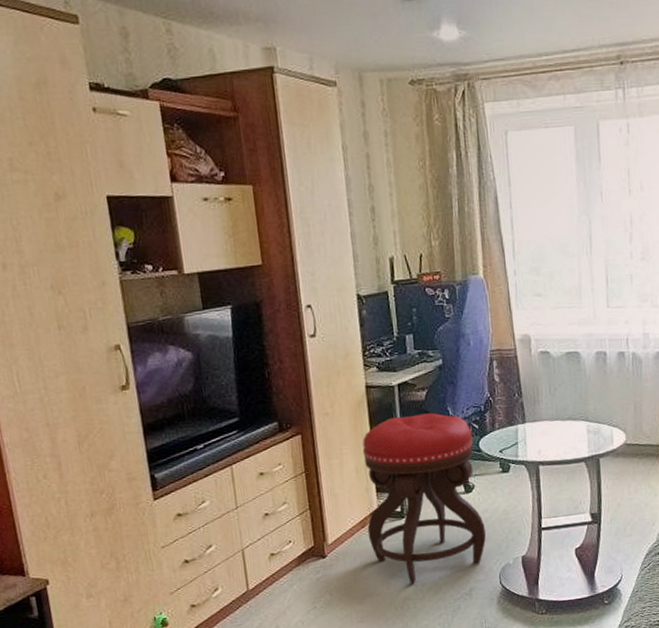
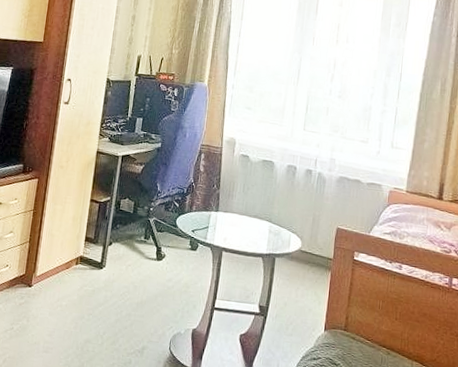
stool: present [362,413,486,584] -> none [69,181,173,330]

